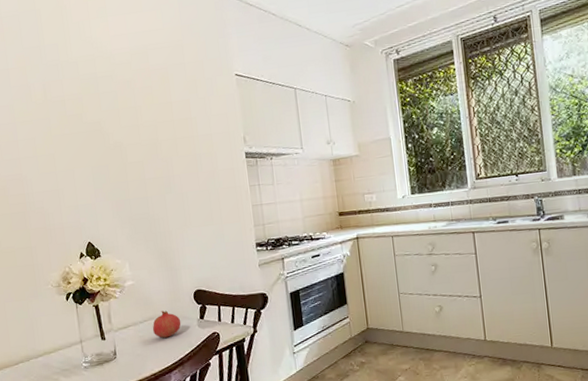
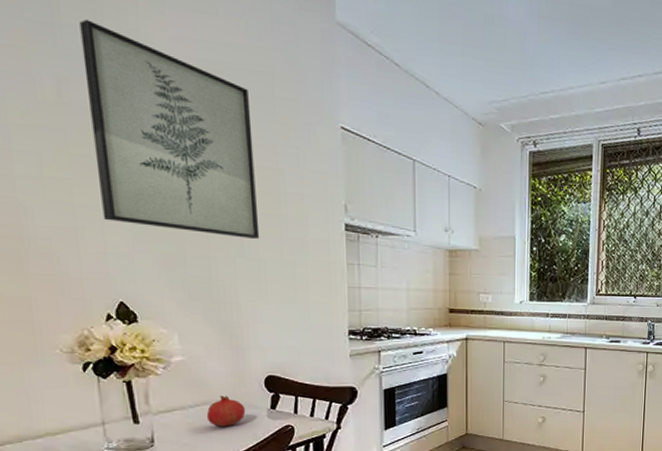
wall art: none [55,38,182,181] -> present [79,19,260,239]

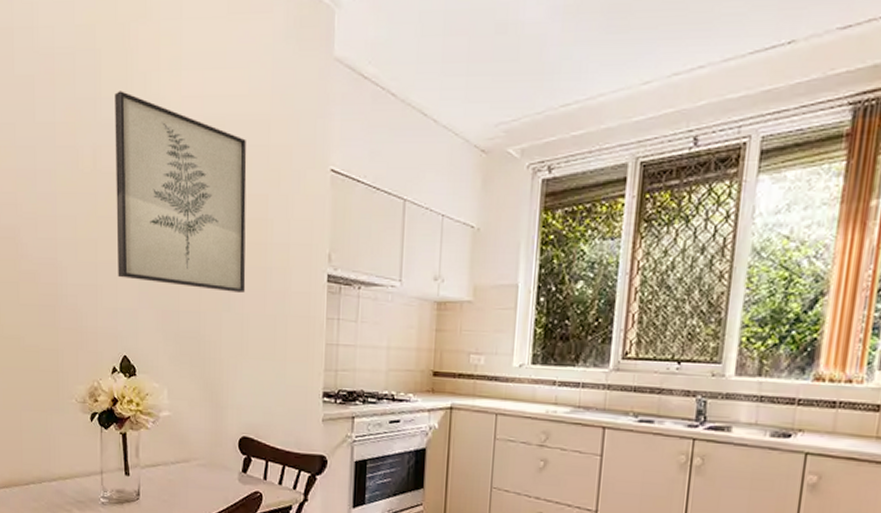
fruit: present [206,396,246,427] -> none [184,454,219,487]

